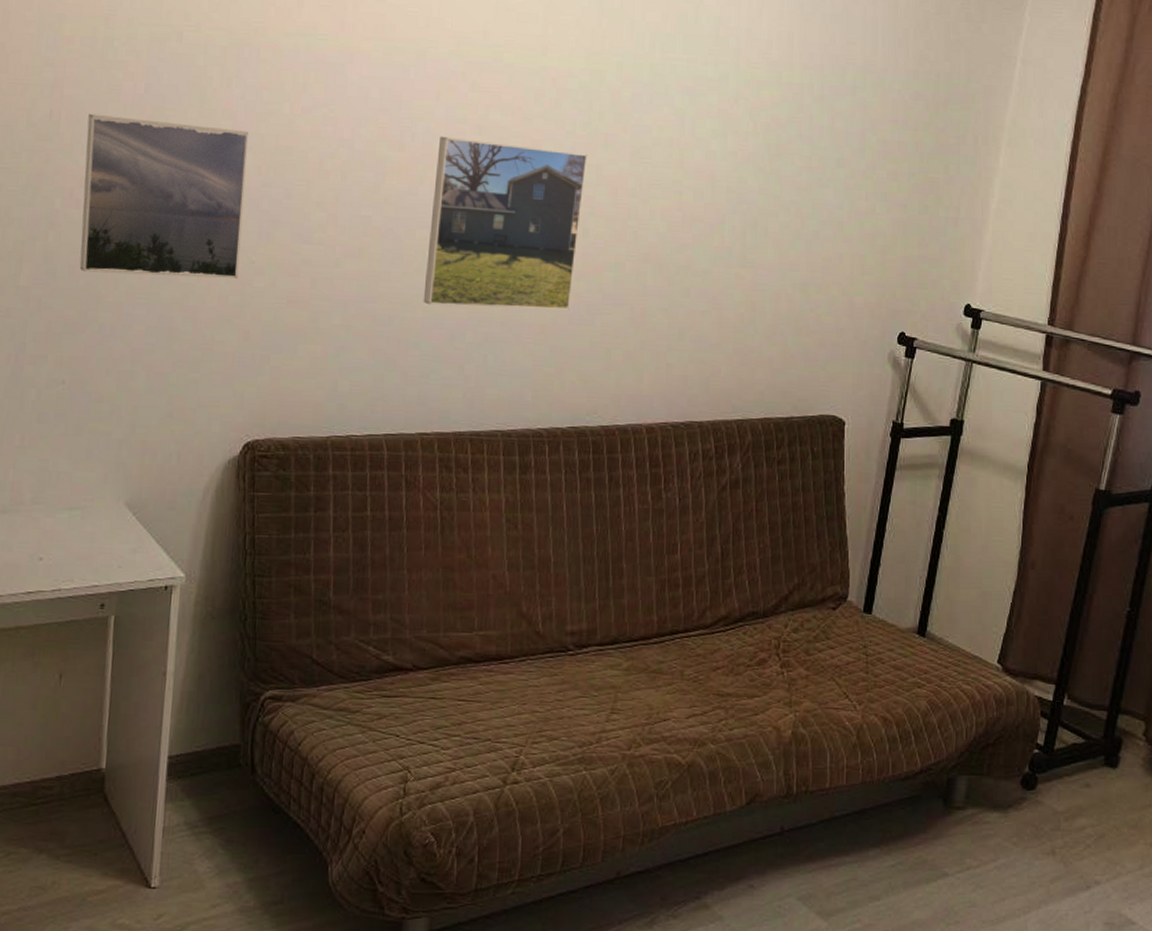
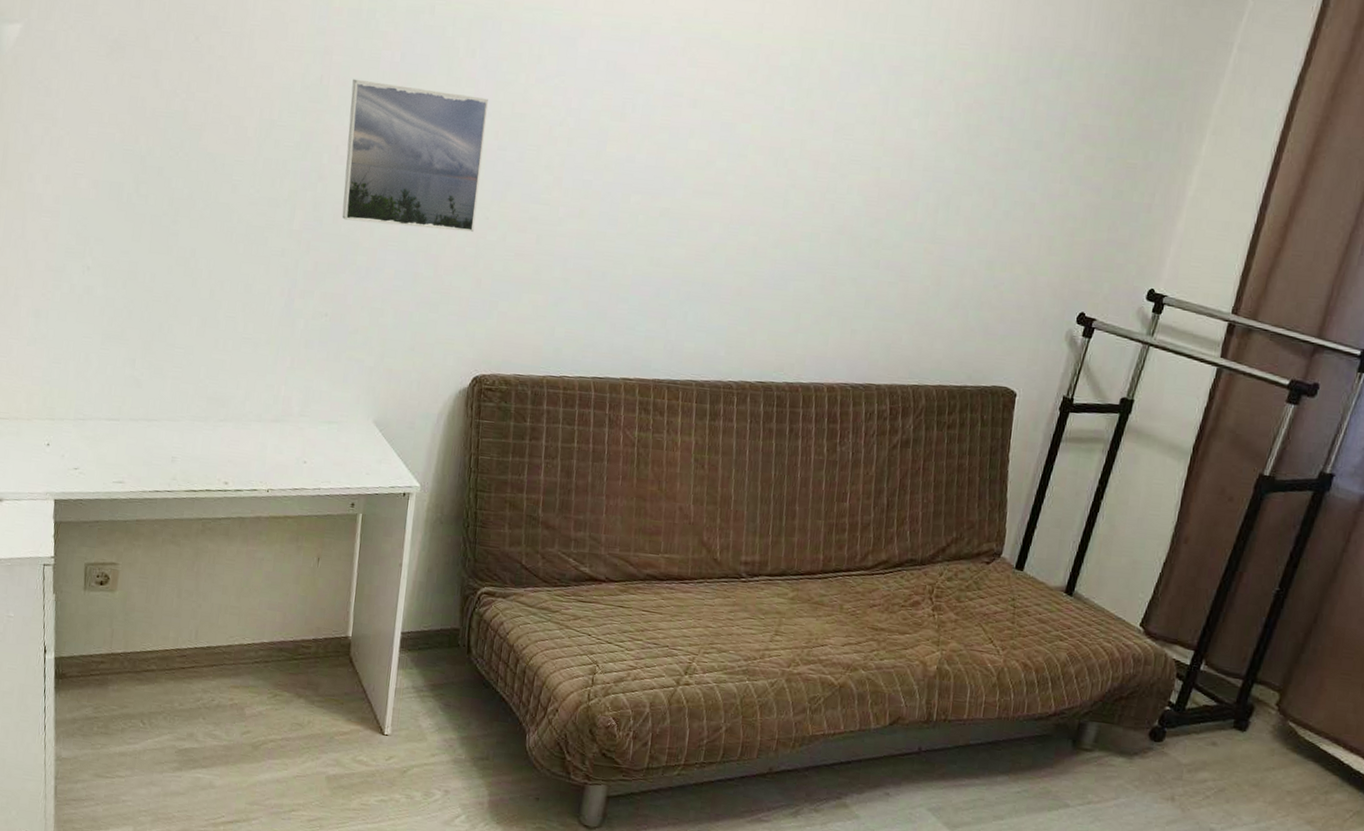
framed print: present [423,136,587,310] -> none [633,108,793,275]

